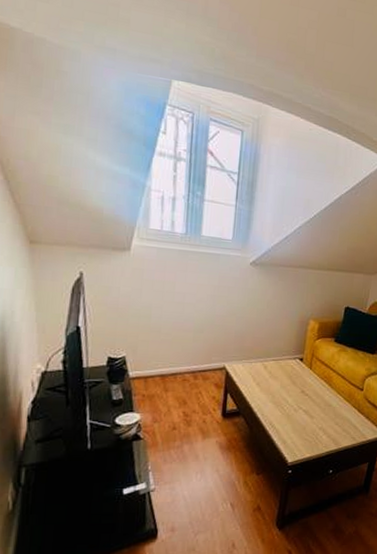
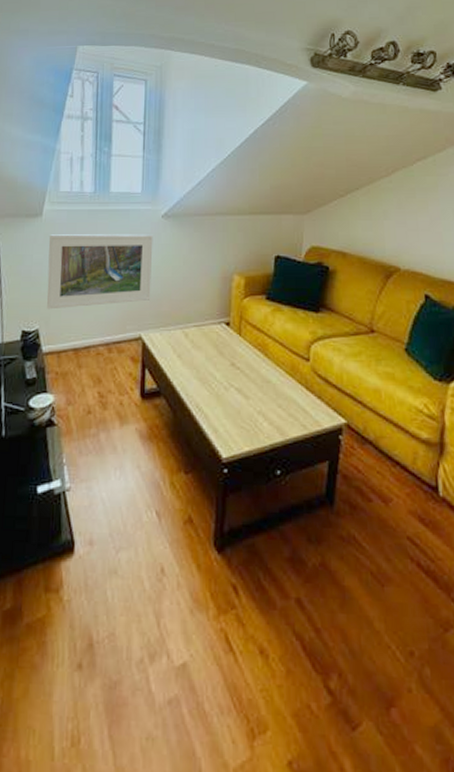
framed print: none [134,269,241,340] -> present [47,234,153,310]

